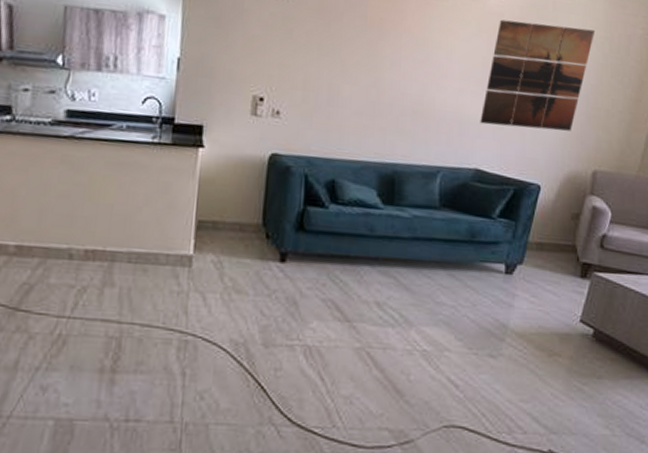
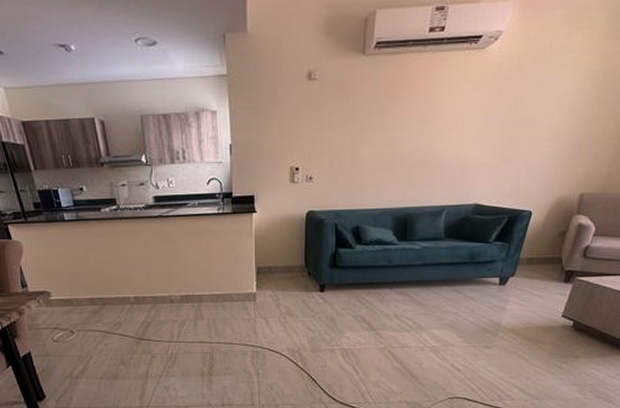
wall art: present [480,19,595,131] -> none [479,65,590,166]

